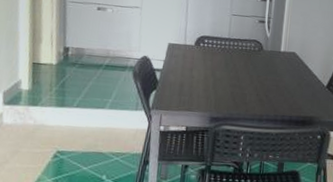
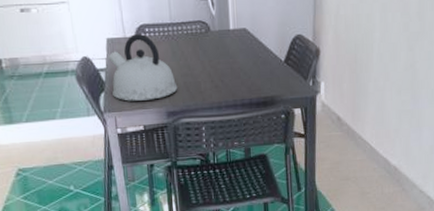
kettle: none [163,43,225,104] -> present [108,34,178,101]

